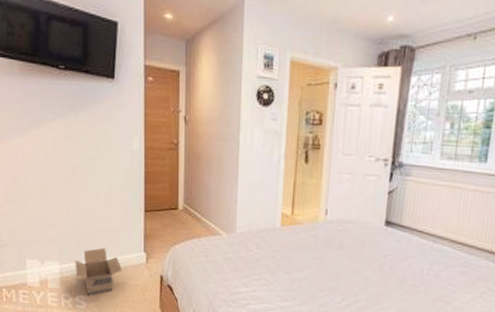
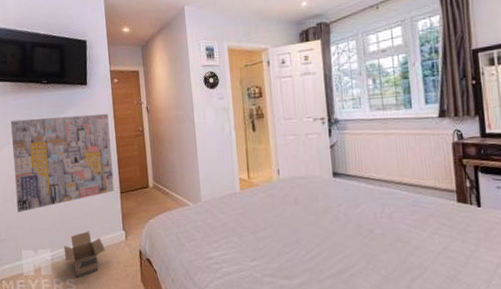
wall art: none [17,109,138,217] -> present [11,113,115,212]

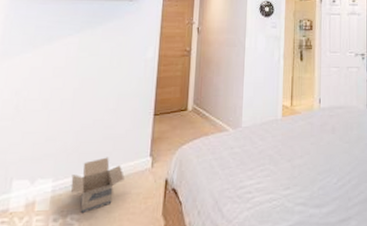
wall art: present [11,113,115,212] -> none [17,26,154,133]

